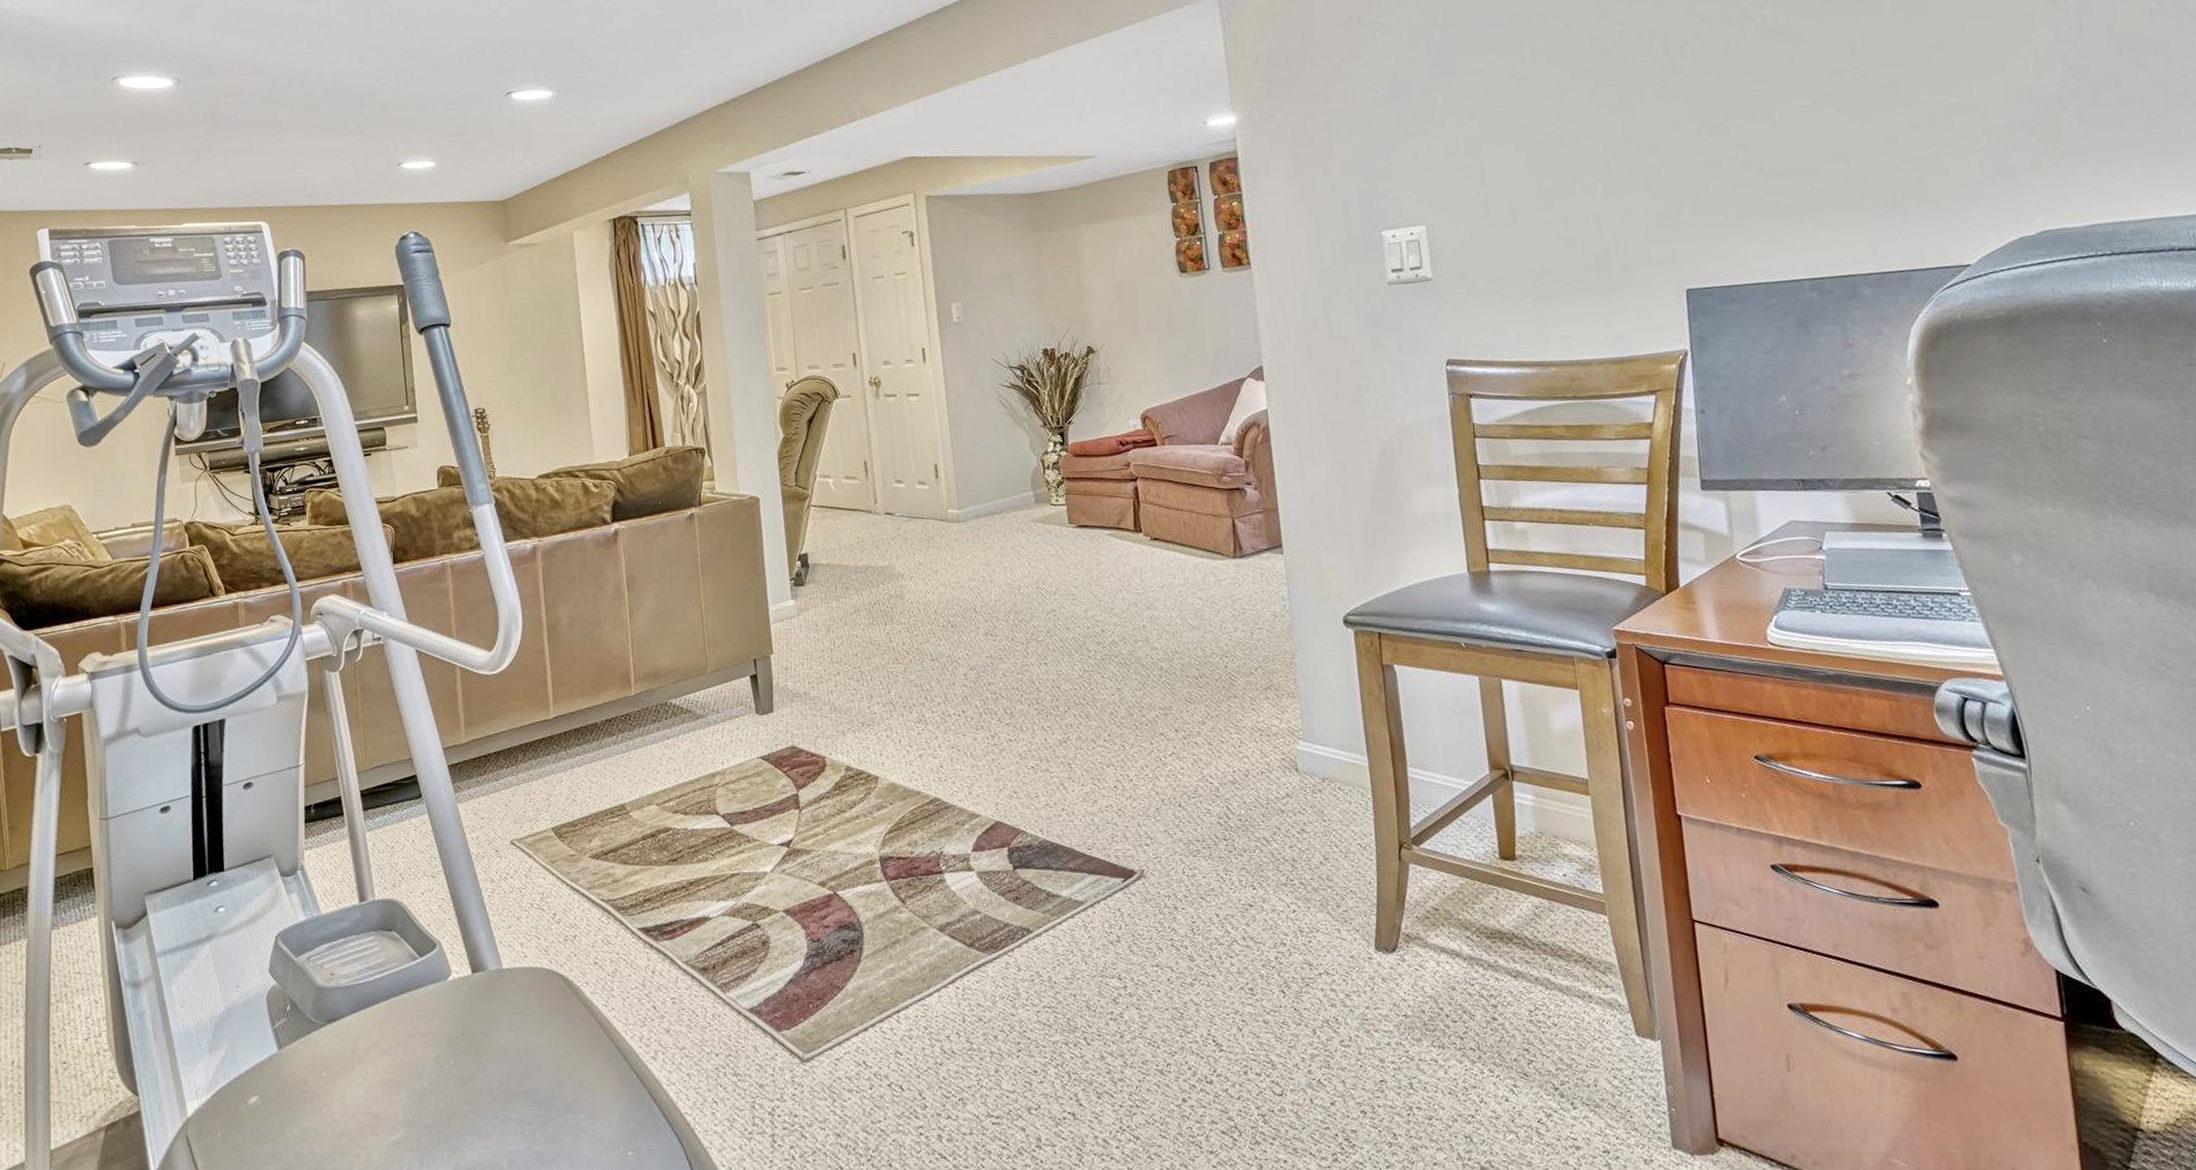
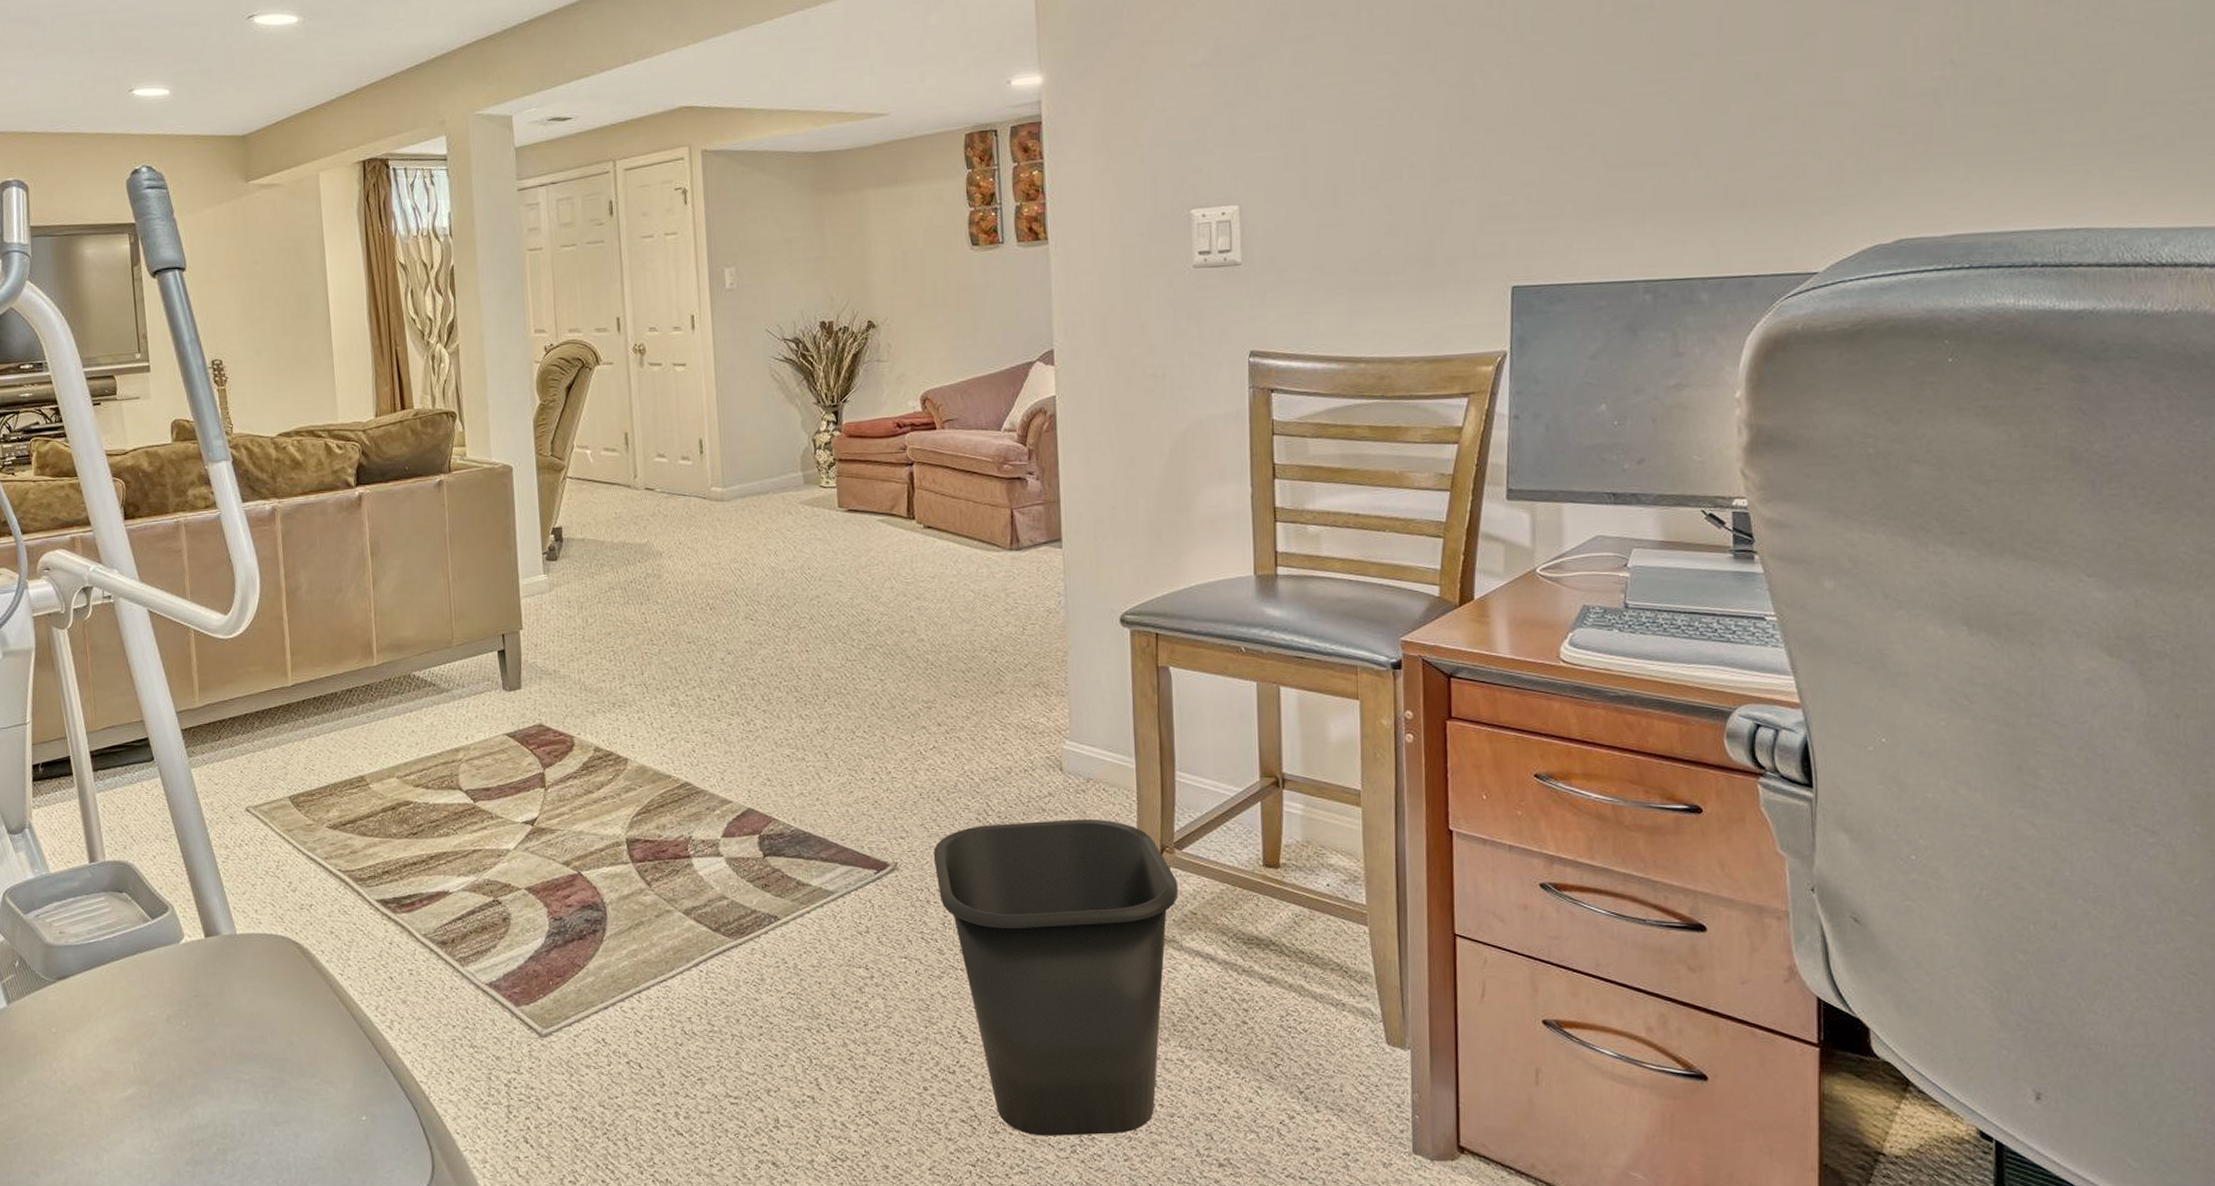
waste bin: none [1178,818,1420,1145] -> present [933,818,1179,1136]

